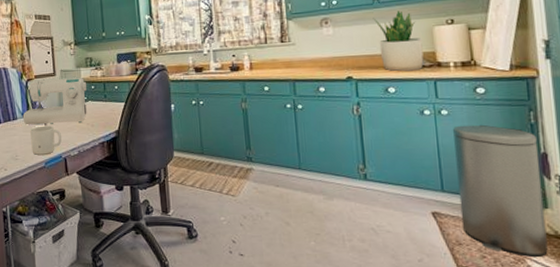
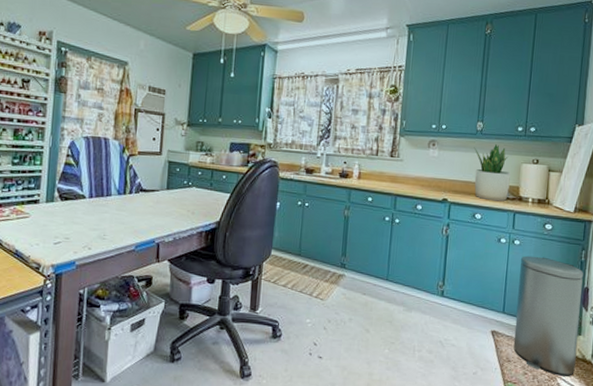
sewing machine: present [22,72,87,125] -> none [118,153,194,210]
mug: present [30,125,62,155] -> none [122,206,158,238]

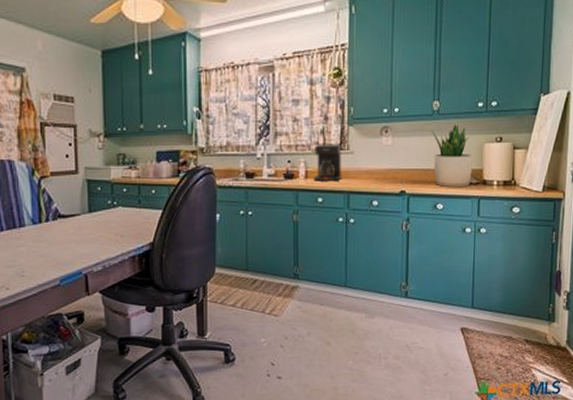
coffee maker: none [366,150,393,184] -> present [314,143,342,181]
pedal bin: present [513,255,583,376] -> none [484,243,555,367]

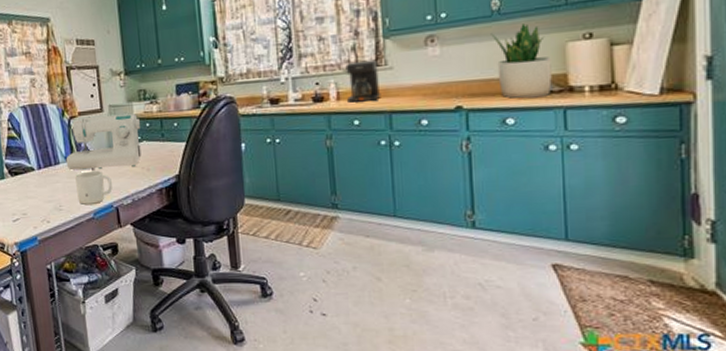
sewing machine: none [32,170,118,235] -> present [66,107,142,171]
mug: none [42,235,82,271] -> present [75,170,113,204]

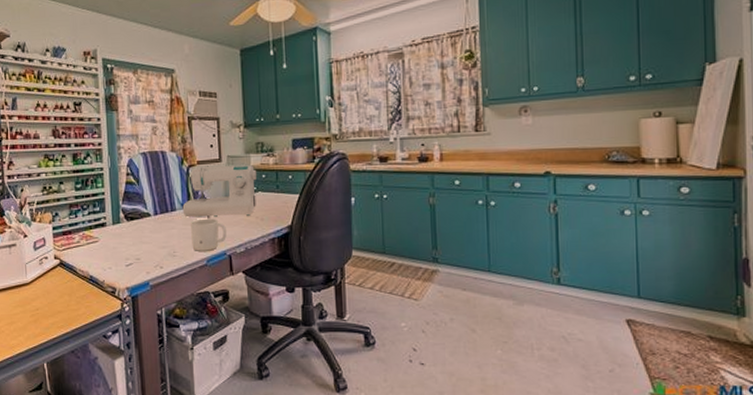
coffee maker: present [345,59,381,103] -> none [449,125,480,164]
planter: present [491,24,552,99] -> none [576,100,627,167]

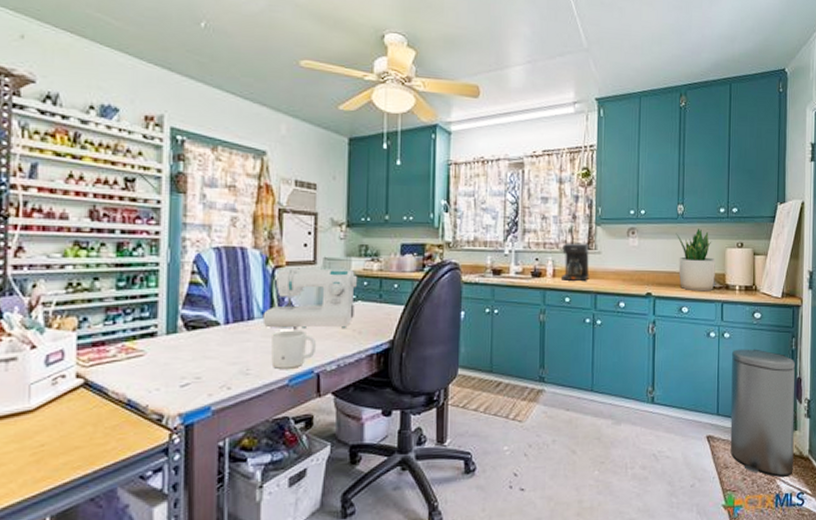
coffee maker: none [449,125,480,164] -> present [562,242,590,281]
planter: none [576,100,627,167] -> present [676,228,715,292]
pedal bin: none [652,226,743,367] -> present [730,349,795,477]

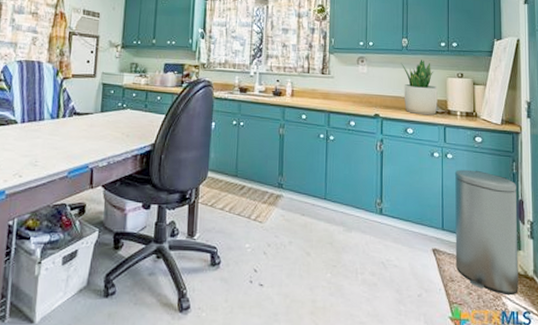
sewing machine: present [262,261,358,330] -> none [50,75,129,133]
mug: present [271,330,316,369] -> none [55,130,92,163]
coffee maker: present [562,242,590,281] -> none [299,67,324,101]

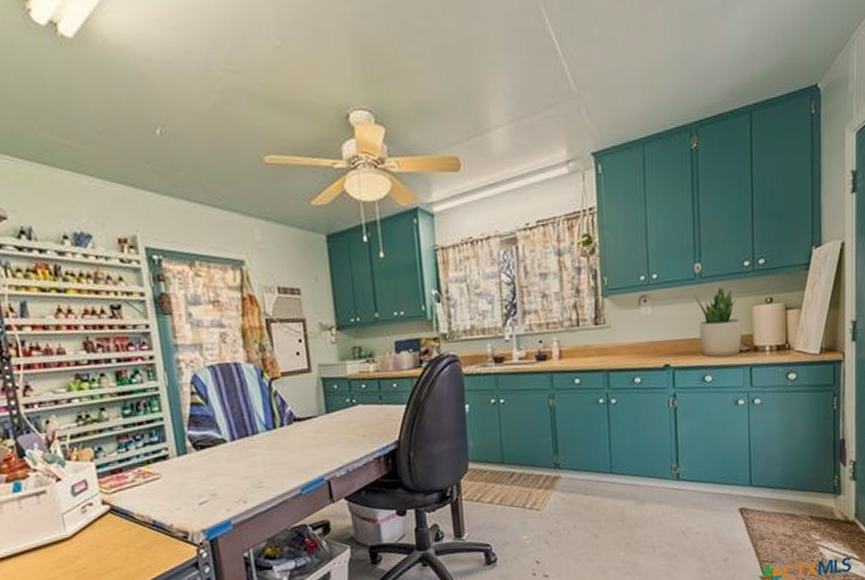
pedal bin: present [454,169,519,295] -> none [763,412,838,544]

